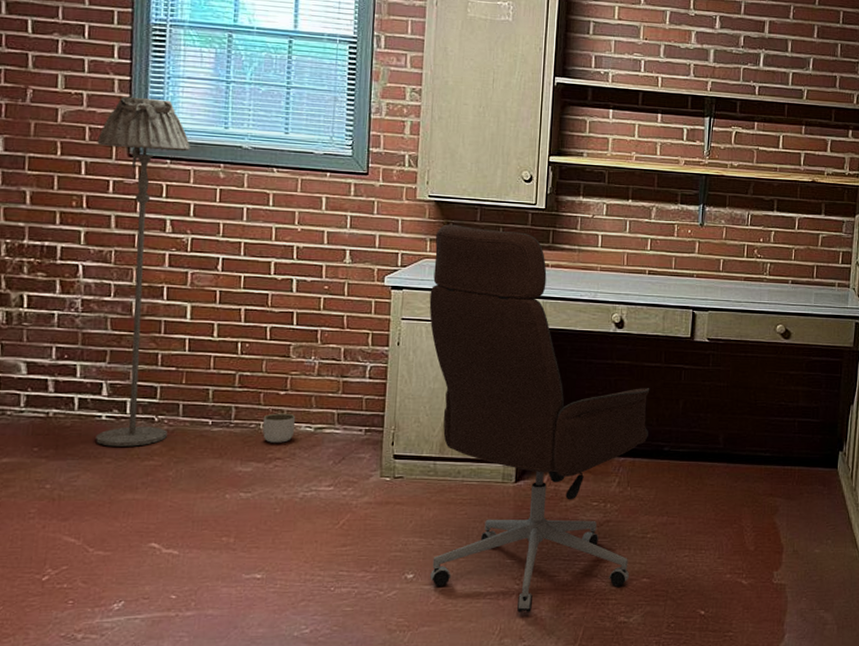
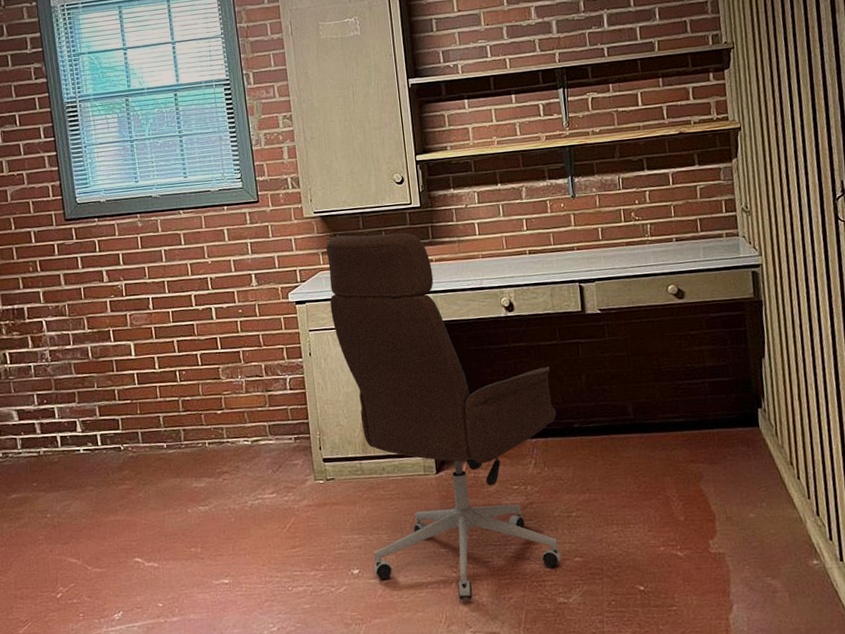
floor lamp: present [96,96,190,447] -> none [39,166,133,476]
planter: present [262,413,296,443] -> none [207,430,235,459]

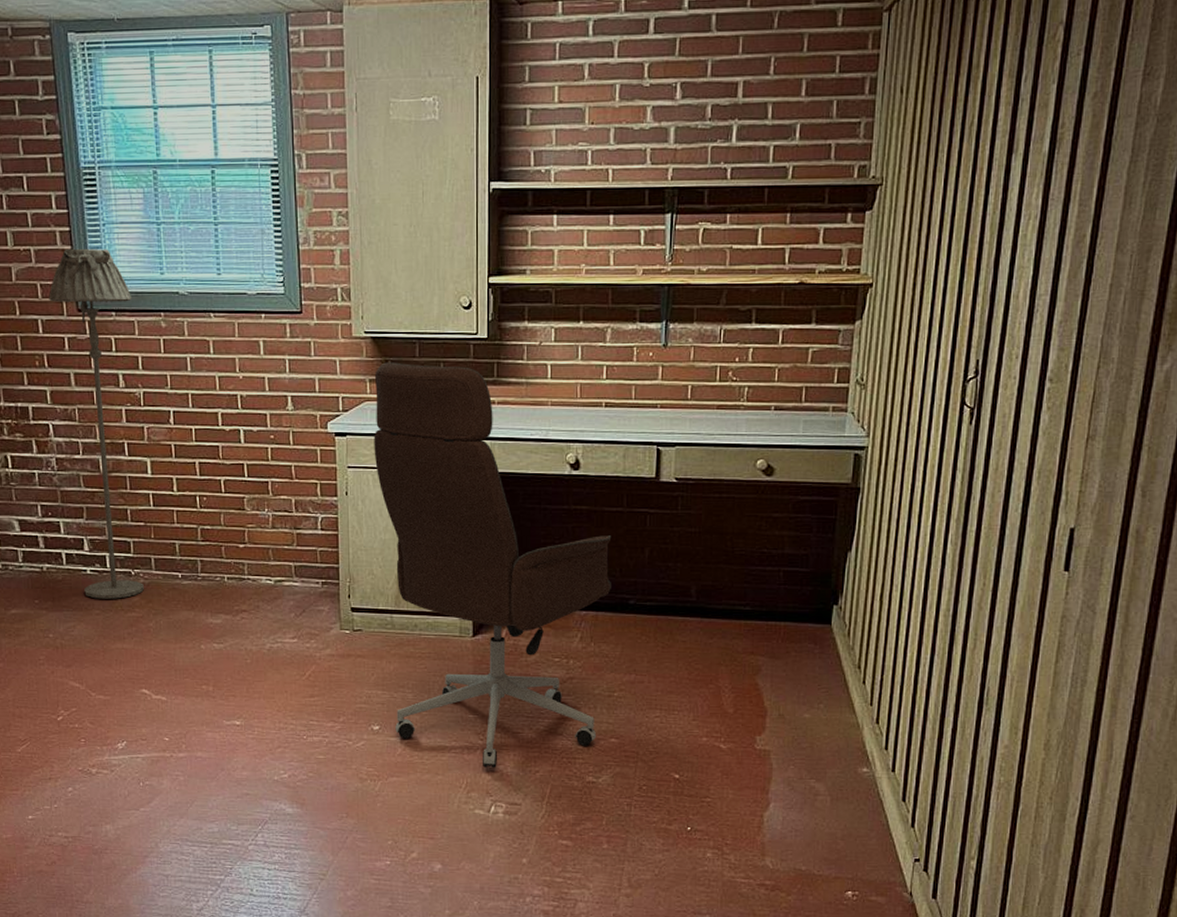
floor lamp: none [39,166,133,476] -> present [49,248,144,599]

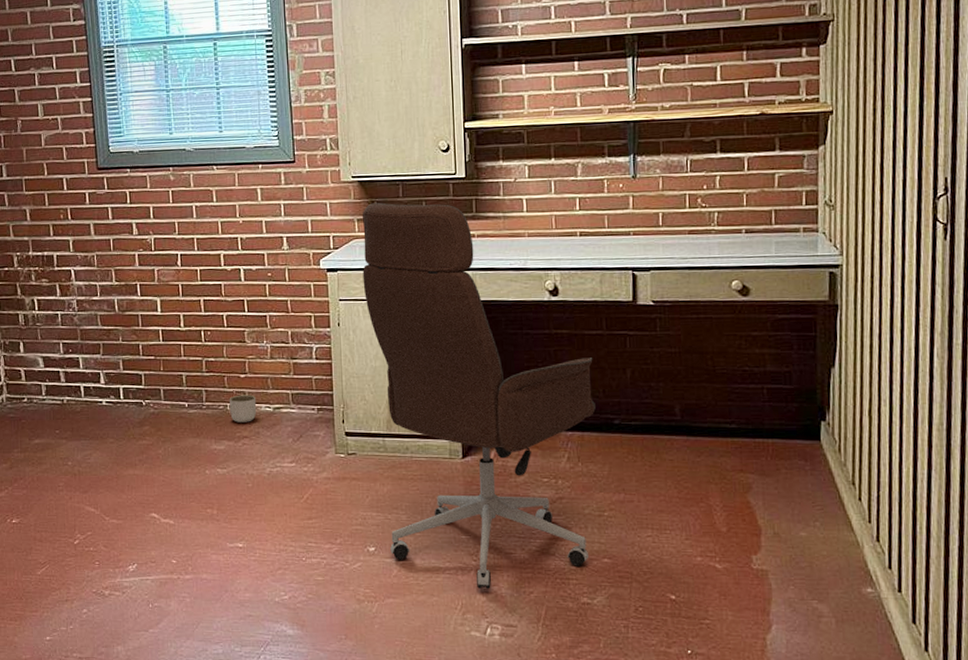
floor lamp: present [49,248,144,599] -> none [73,114,154,428]
planter: none [226,566,257,595] -> present [229,394,257,423]

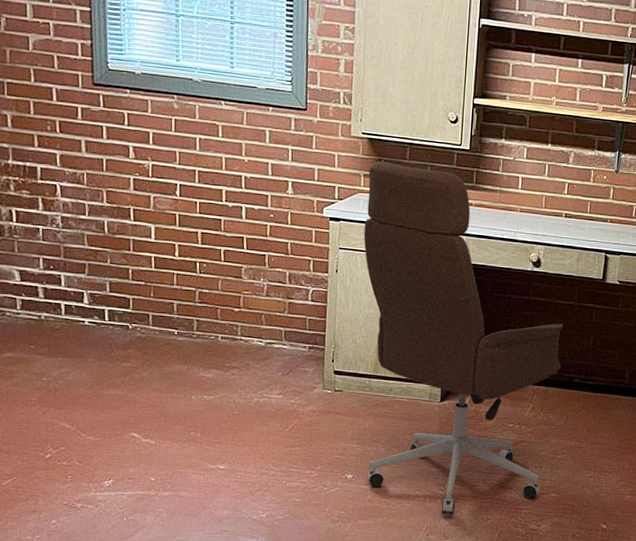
planter: present [229,394,257,423] -> none [220,327,249,354]

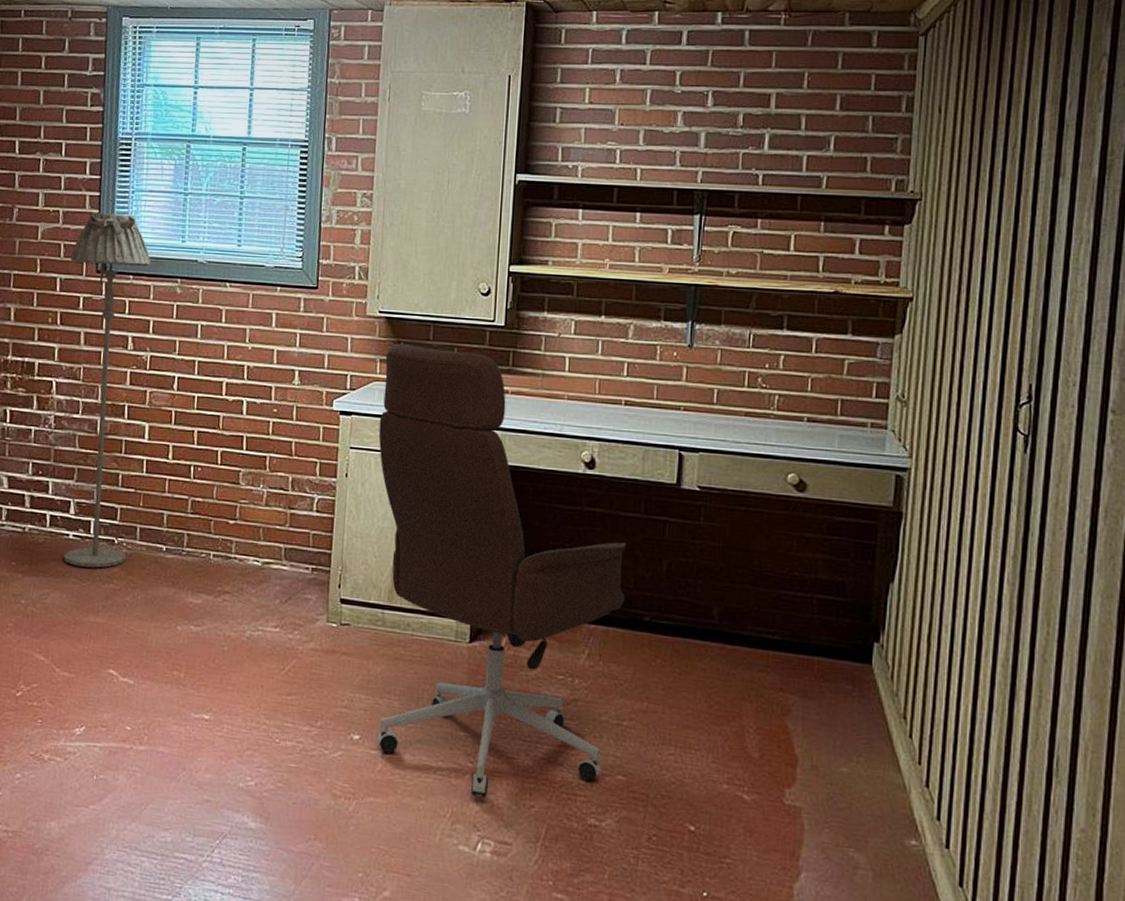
floor lamp: none [65,26,147,350] -> present [64,212,151,568]

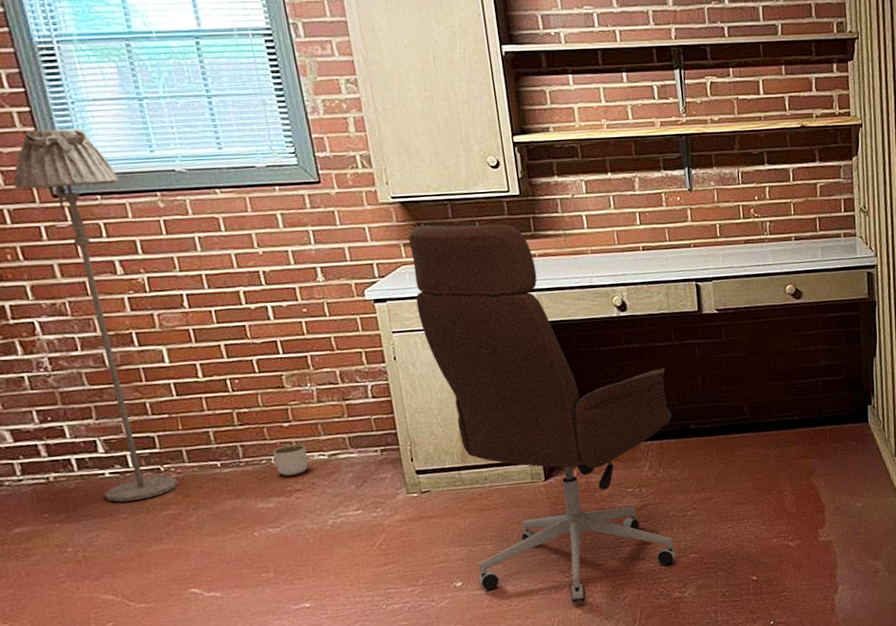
planter: none [212,543,244,576] -> present [272,444,309,476]

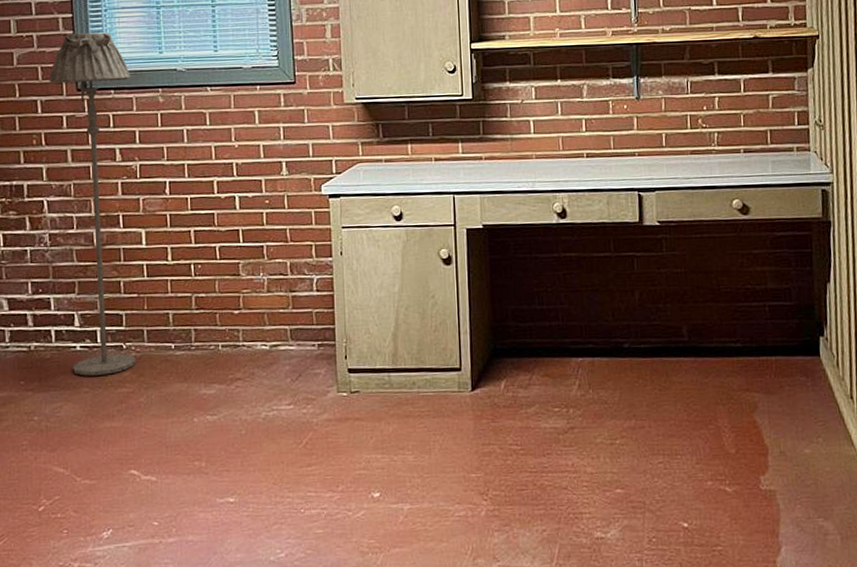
planter: present [272,444,309,476] -> none [221,332,252,364]
office chair: present [409,223,677,603] -> none [367,125,605,530]

